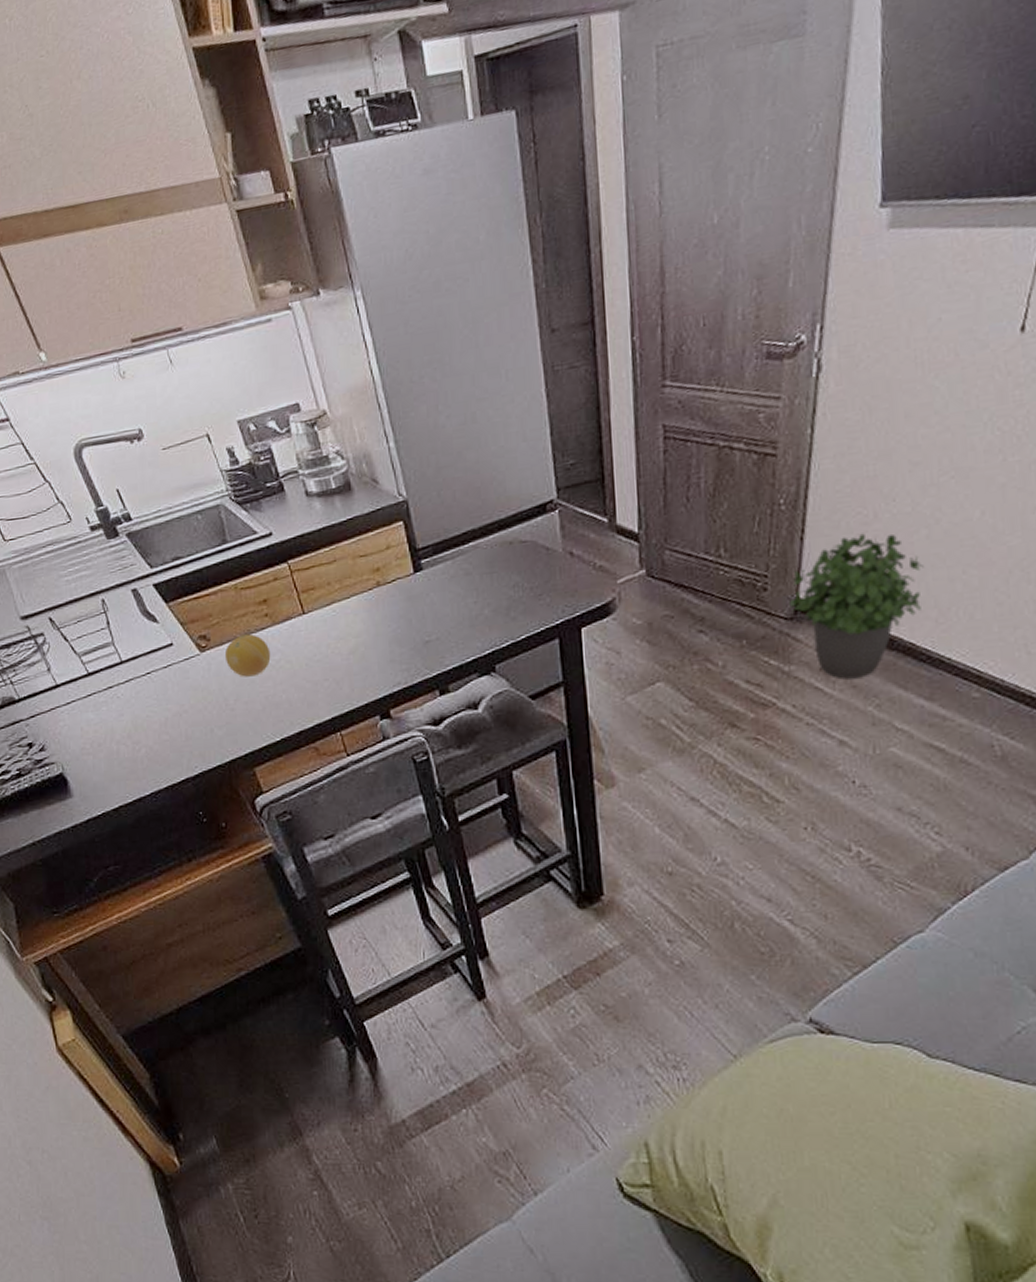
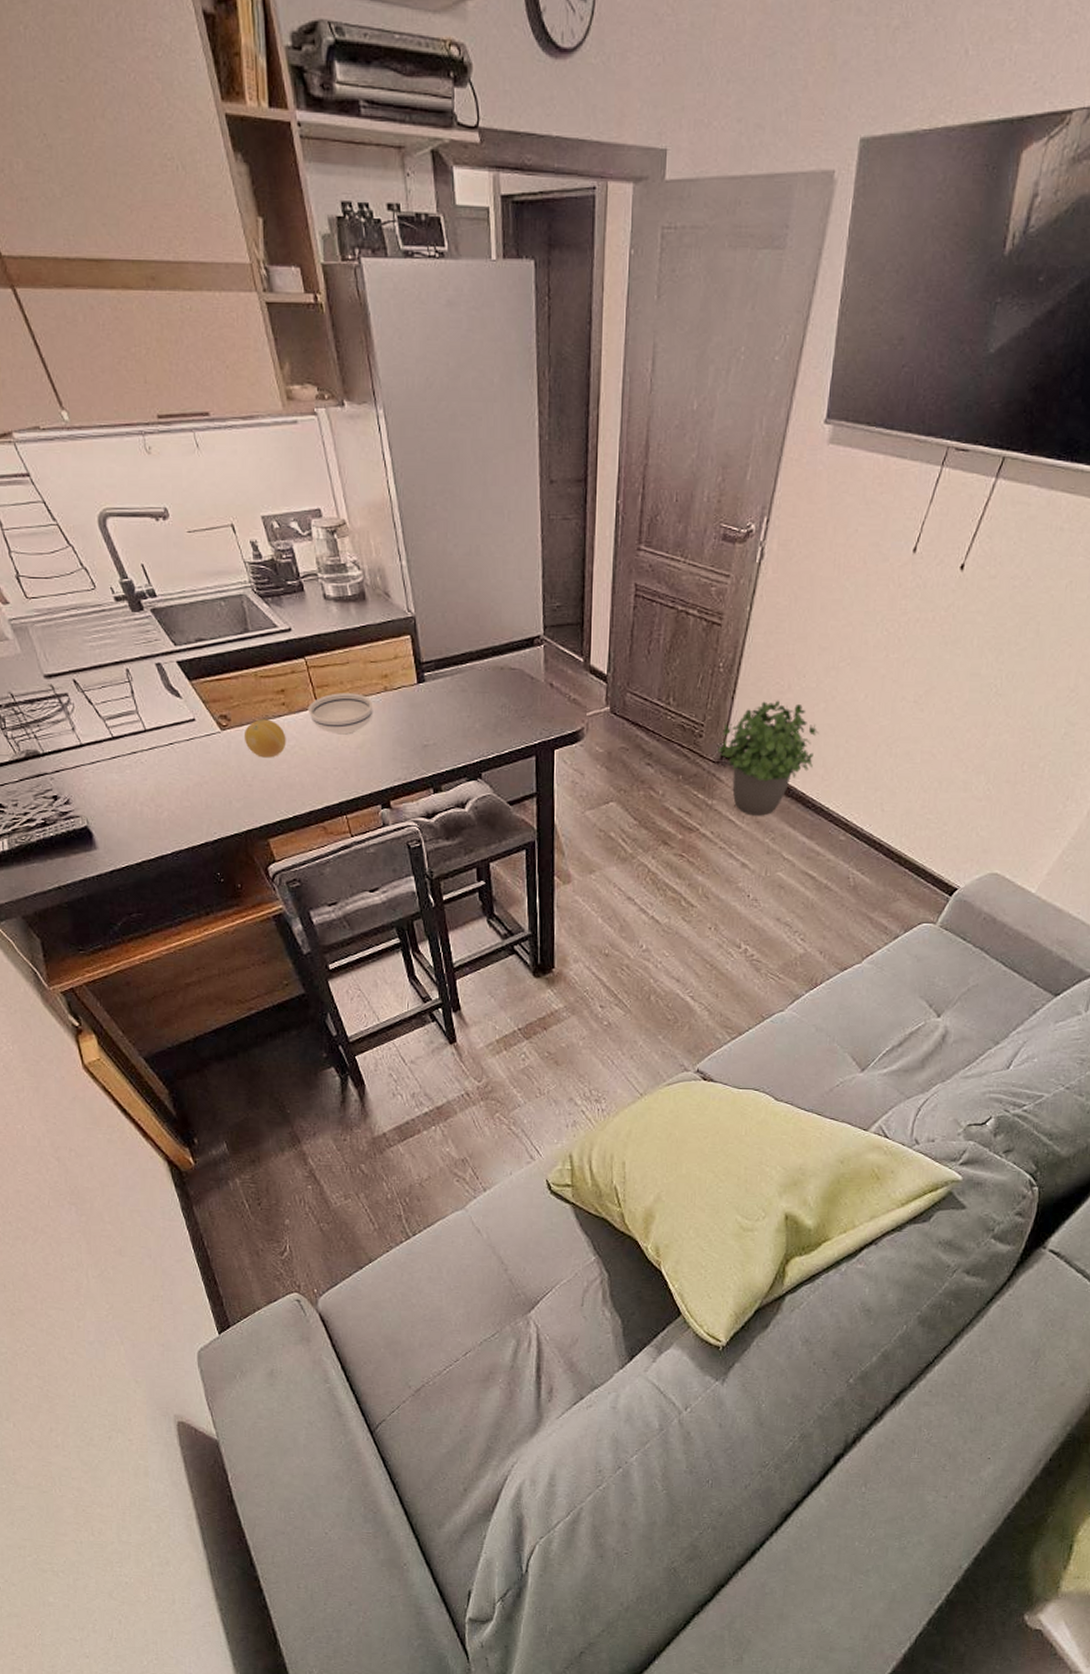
bowl: none [292,593,366,642] -> present [307,693,373,735]

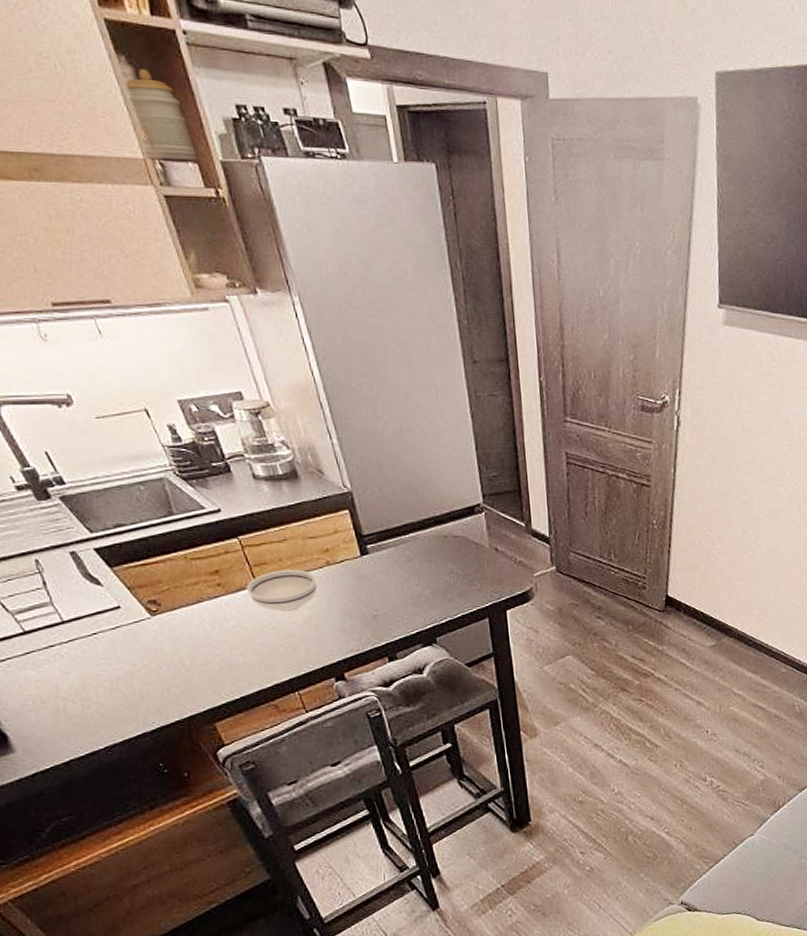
jar: none [238,166,301,266] -> present [124,68,198,162]
fruit: present [243,719,286,758] -> none [177,601,226,641]
potted plant: present [718,700,819,816] -> none [661,551,750,657]

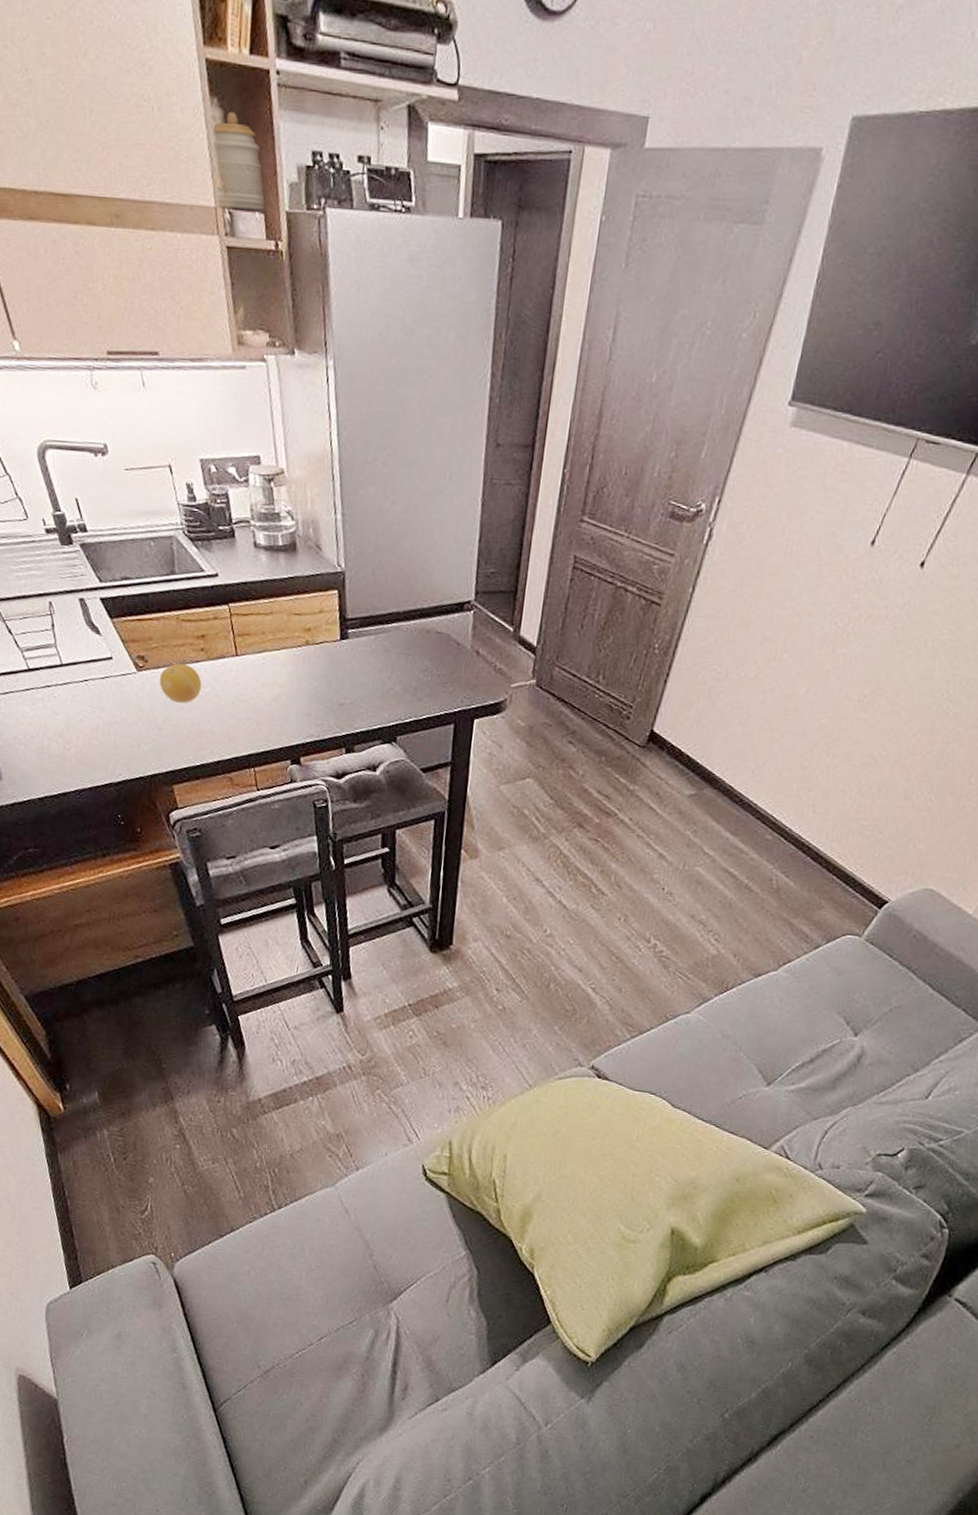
fruit: none [177,601,226,641] -> present [159,663,202,703]
bowl: present [246,569,318,612] -> none [226,643,293,686]

